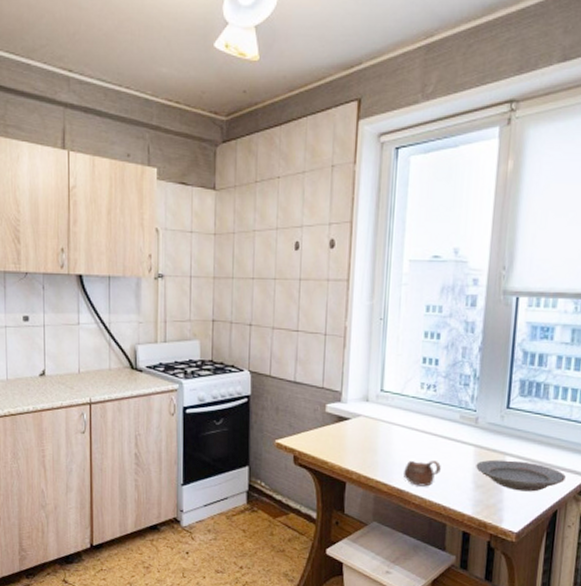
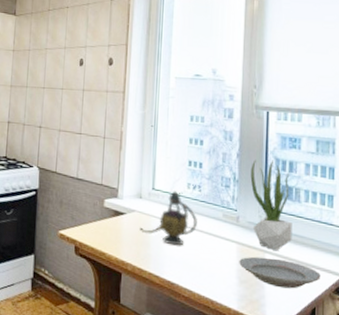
teapot: none [366,392,431,451] -> present [140,191,197,246]
cup: present [404,461,441,487] -> none [174,255,207,280]
potted plant: none [493,353,539,454] -> present [250,160,293,252]

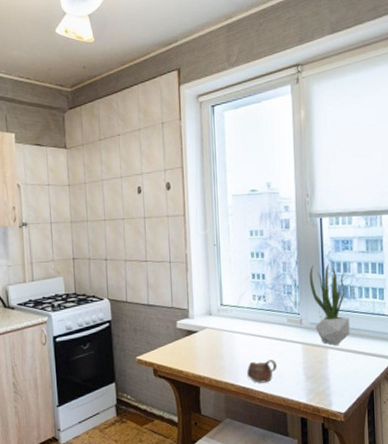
teapot: present [140,191,197,246] -> none [212,304,265,355]
cup: none [174,255,207,280] -> present [247,360,277,383]
plate: present [239,256,321,289] -> none [305,352,377,378]

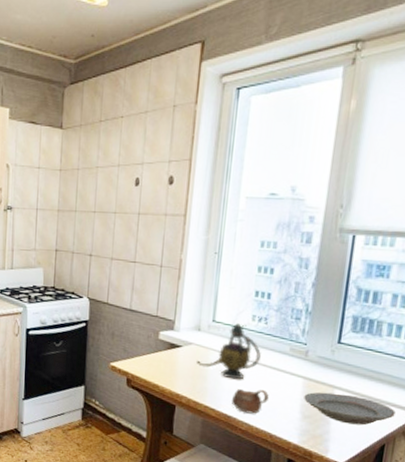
teapot: none [212,304,265,355] -> present [196,323,261,380]
plate: none [305,352,377,378] -> present [304,392,395,426]
potted plant: present [309,263,350,346] -> none [323,290,373,387]

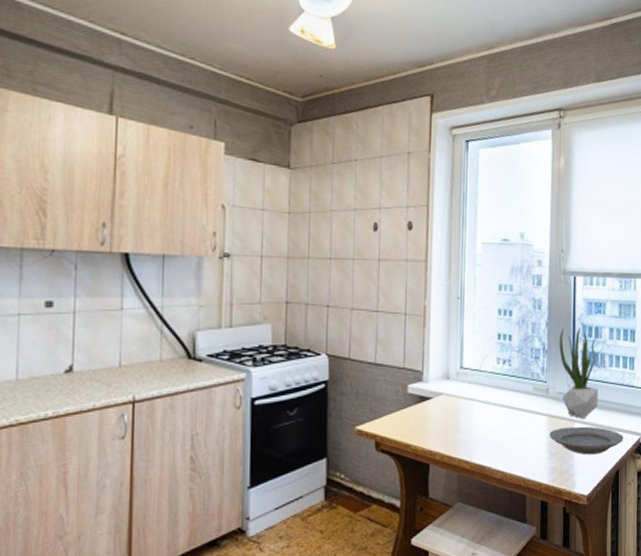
teapot: present [196,323,261,380] -> none [448,368,508,427]
cup: present [232,389,269,414] -> none [485,433,519,461]
potted plant: none [323,290,373,387] -> present [559,326,598,419]

